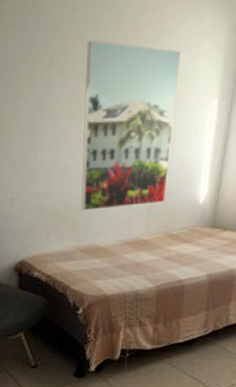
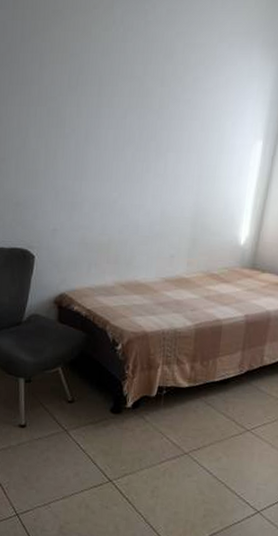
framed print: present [81,39,180,211] -> none [124,72,228,246]

